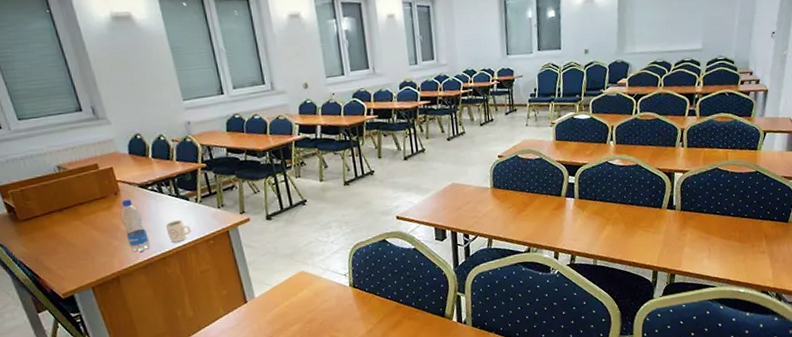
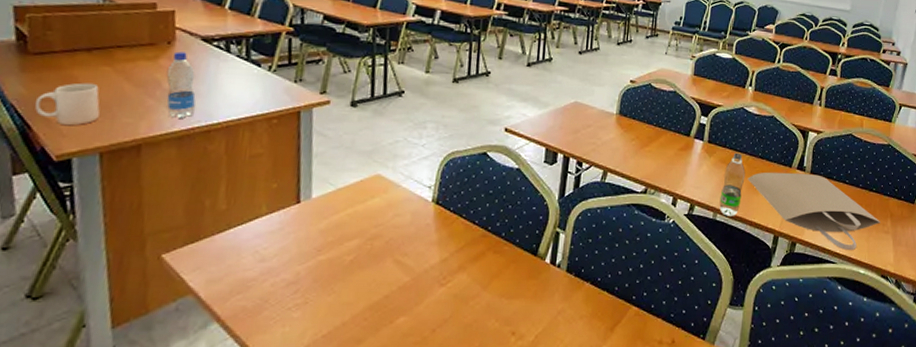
cup: none [35,235,84,272] -> present [34,82,101,126]
mug: present [165,220,191,243] -> none [221,87,254,114]
bottle: none [597,203,619,261] -> present [719,152,746,216]
tote bag: none [621,210,756,274] -> present [747,172,880,251]

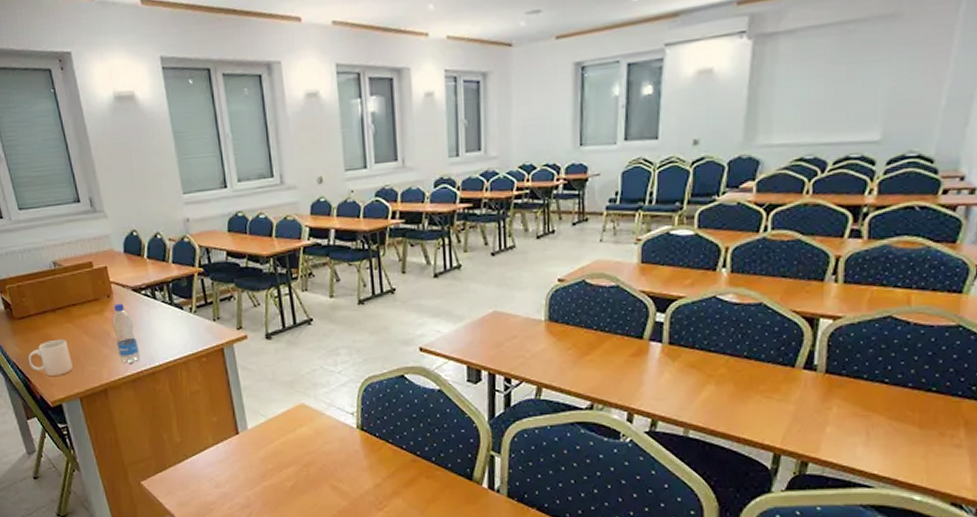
bottle: present [719,152,746,216] -> none [691,353,725,432]
tote bag: present [747,172,880,251] -> none [729,373,947,472]

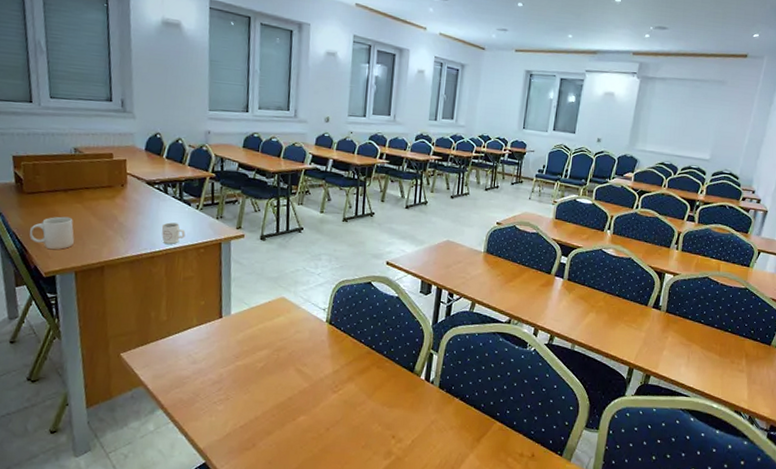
bottle: present [112,303,140,364] -> none [121,192,143,247]
mug: none [156,331,183,356] -> present [161,222,186,244]

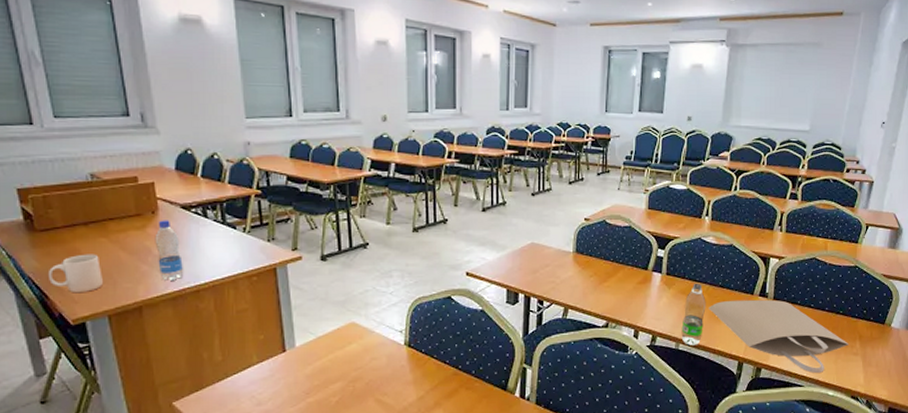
bottle: none [121,192,143,247] -> present [155,220,184,282]
mug: present [161,222,186,244] -> none [204,250,233,274]
bottle: none [577,290,603,348] -> present [681,283,706,346]
tote bag: none [604,309,735,386] -> present [708,299,849,374]

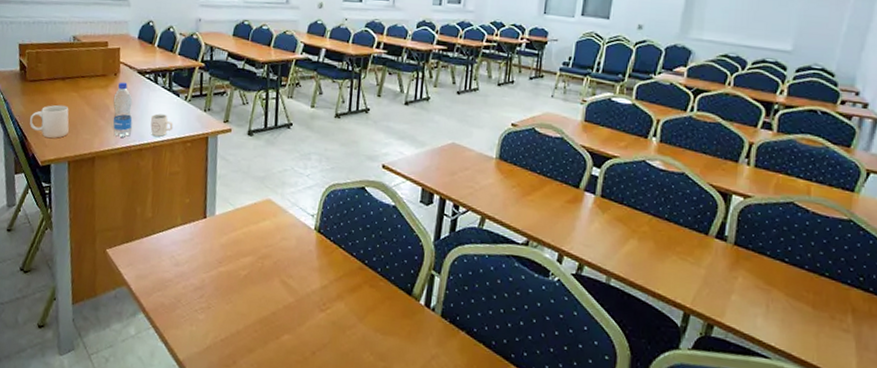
mug: none [204,250,233,274] -> present [150,113,174,137]
bottle: present [681,283,706,346] -> none [614,211,647,284]
tote bag: present [708,299,849,374] -> none [650,237,836,347]

